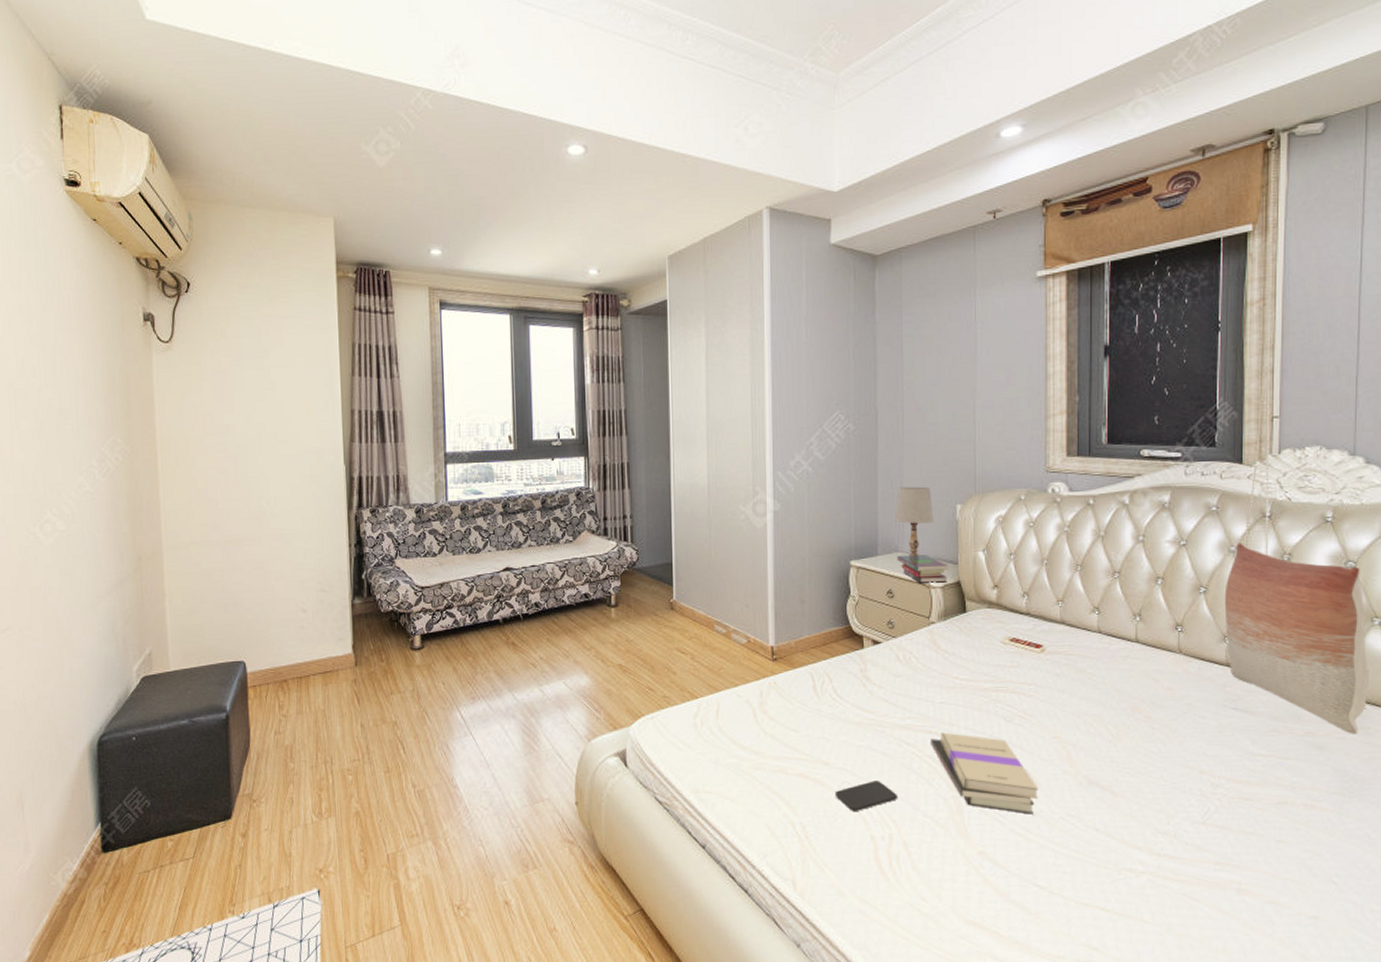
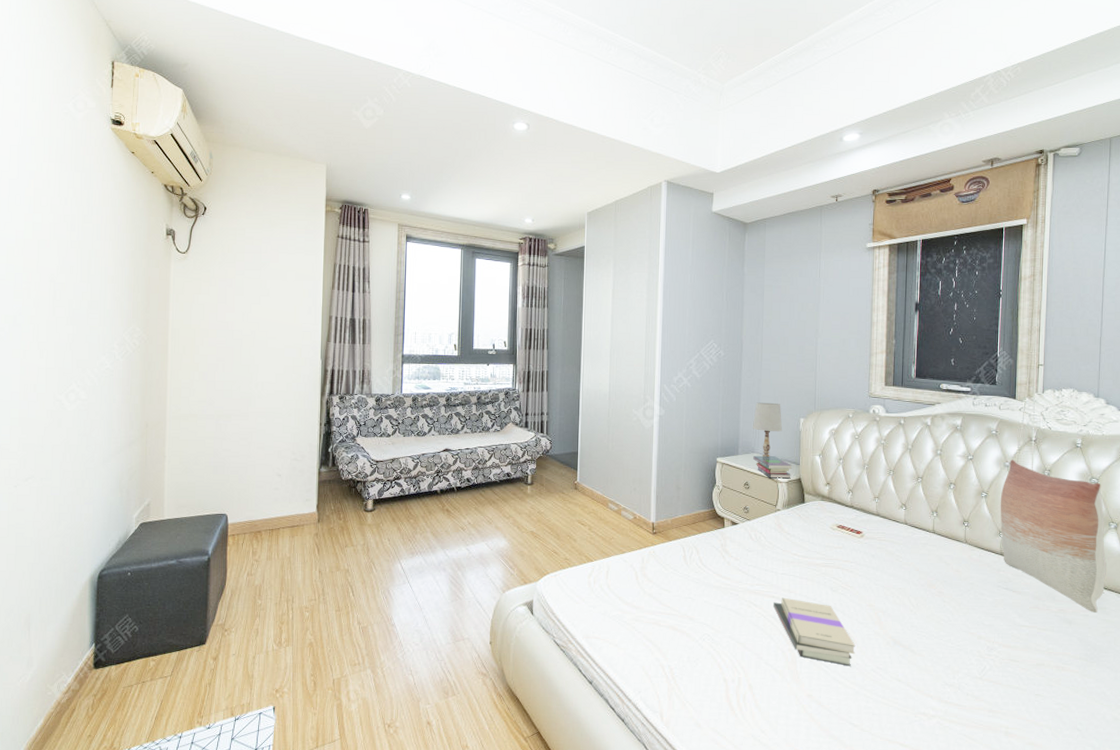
smartphone: present [834,781,897,811] -> none [697,634,746,658]

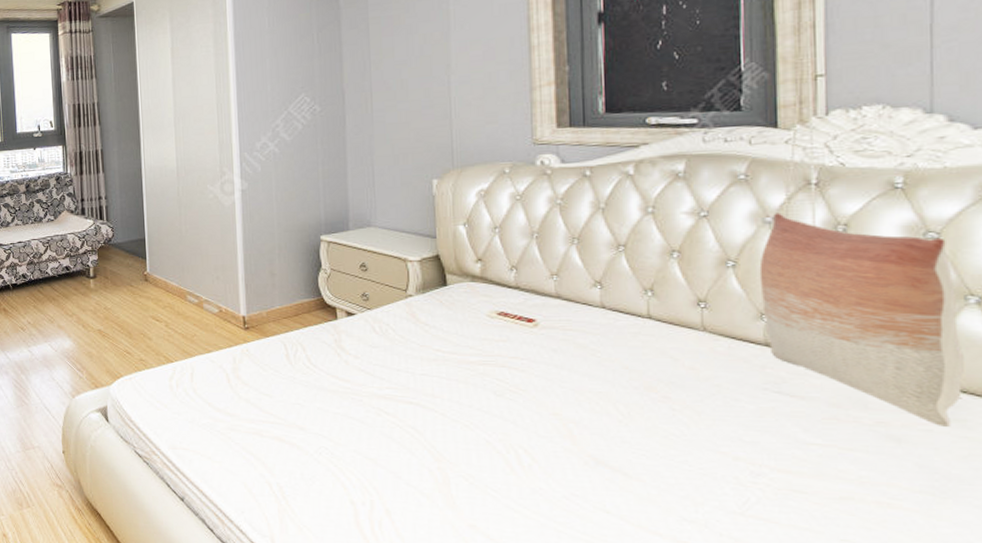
table lamp: present [753,402,783,465] -> none [366,163,409,241]
books: present [753,455,792,479] -> none [370,229,426,257]
books: present [772,597,856,666] -> none [411,403,537,491]

